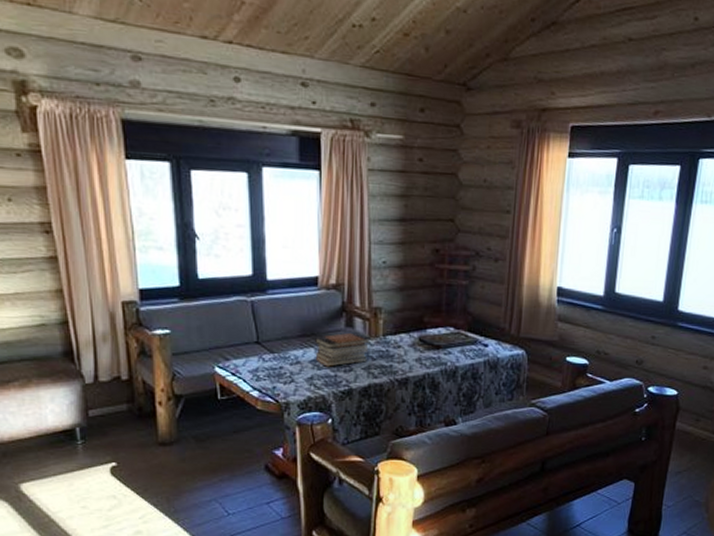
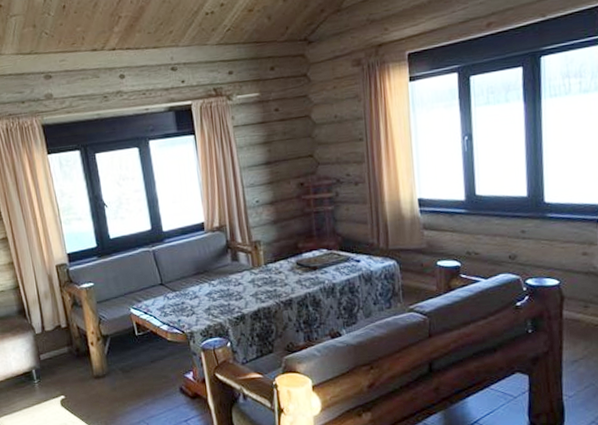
book stack: present [315,332,371,367] -> none [208,265,256,298]

